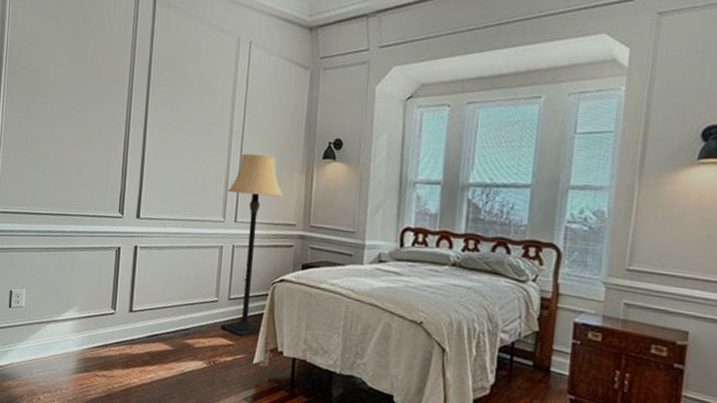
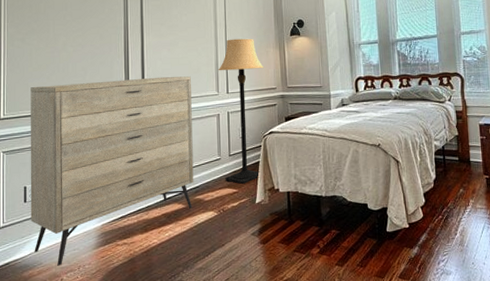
dresser: none [13,181,195,384] -> present [30,76,194,266]

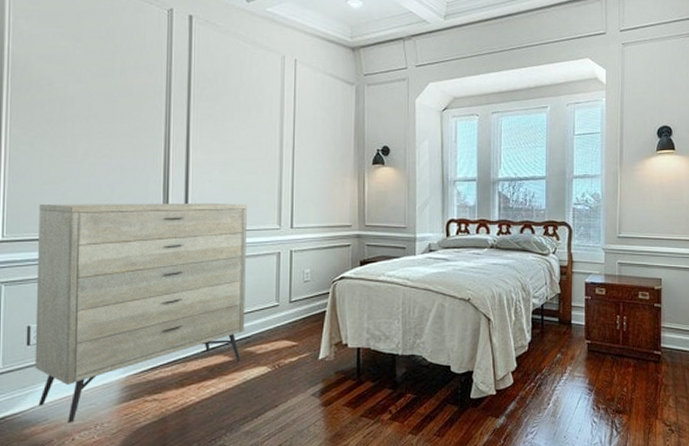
lamp: present [218,38,264,185] -> none [281,163,338,337]

